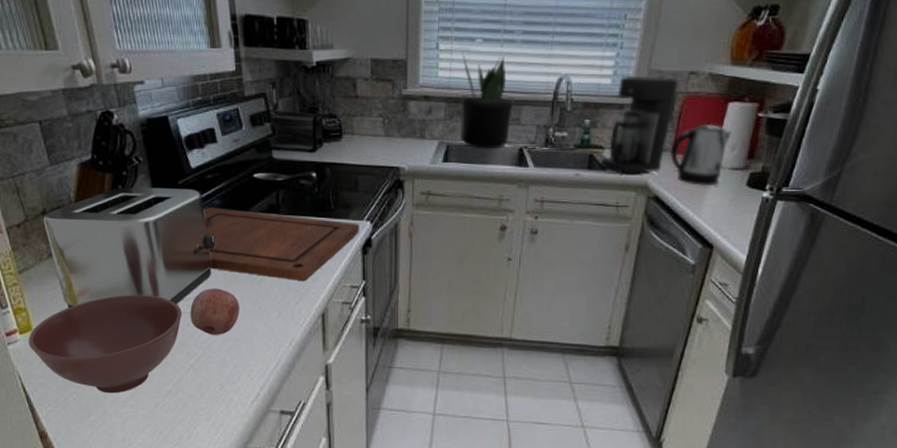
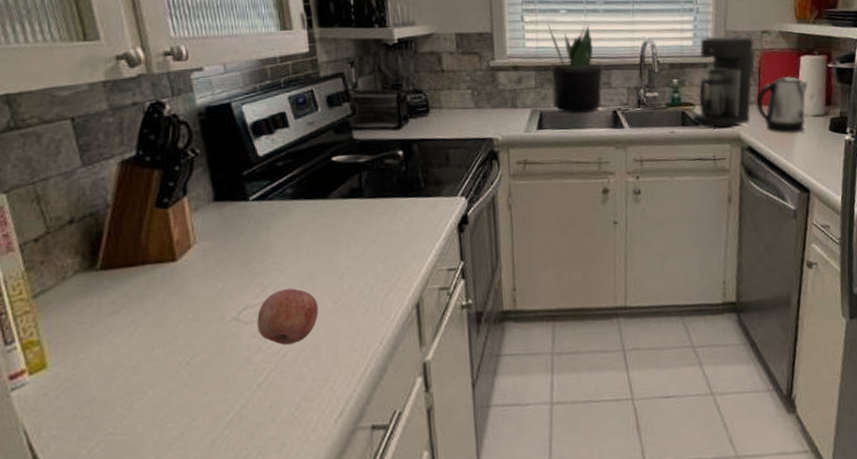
bowl: present [28,295,182,394] -> none [40,305,247,437]
toaster: present [43,187,216,309] -> none [70,179,289,335]
cutting board: present [203,207,359,281] -> none [273,197,454,270]

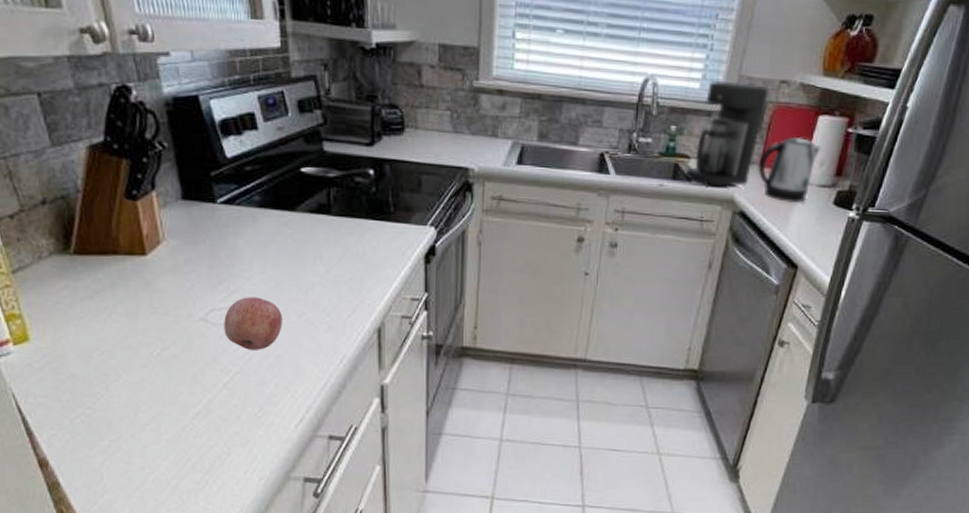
planter: present [548,24,604,113] -> none [538,44,598,152]

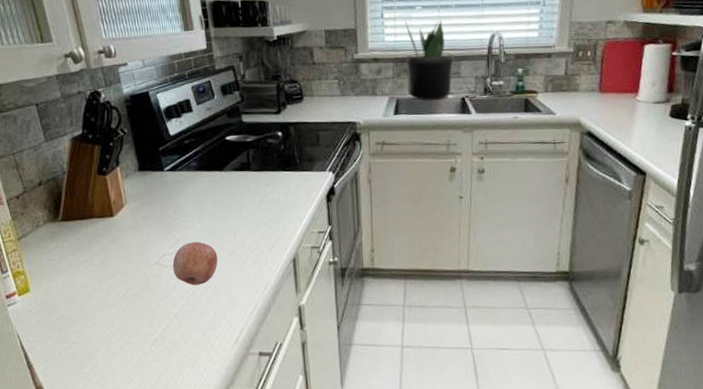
planter: none [538,44,598,152] -> present [405,19,455,100]
coffee maker: present [685,81,769,187] -> none [535,27,598,114]
kettle: present [758,136,821,204] -> none [597,64,651,121]

